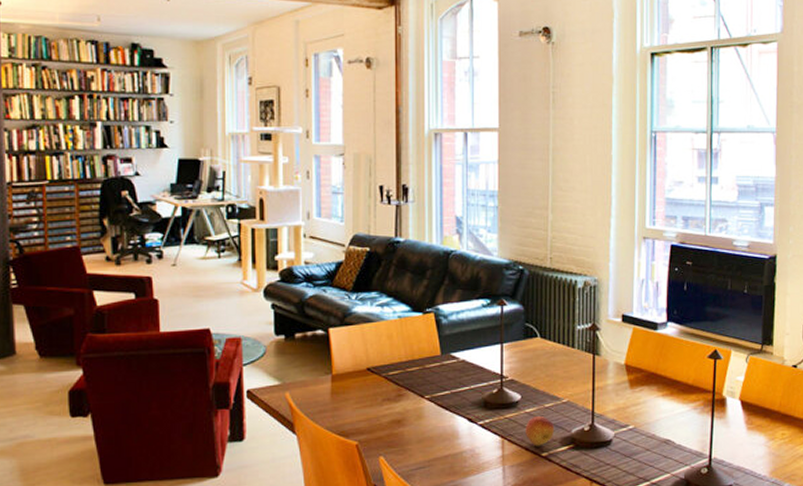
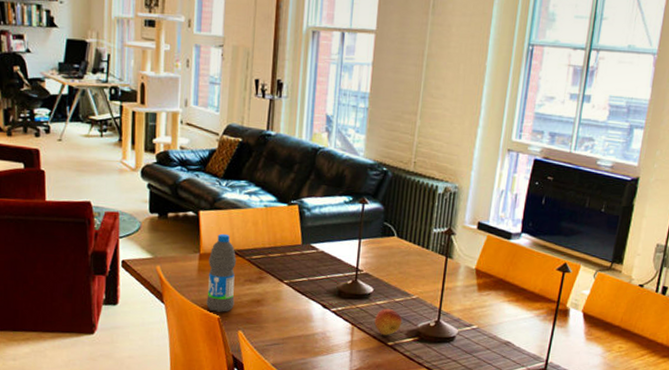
water bottle: none [342,350,373,438] -> present [206,233,237,313]

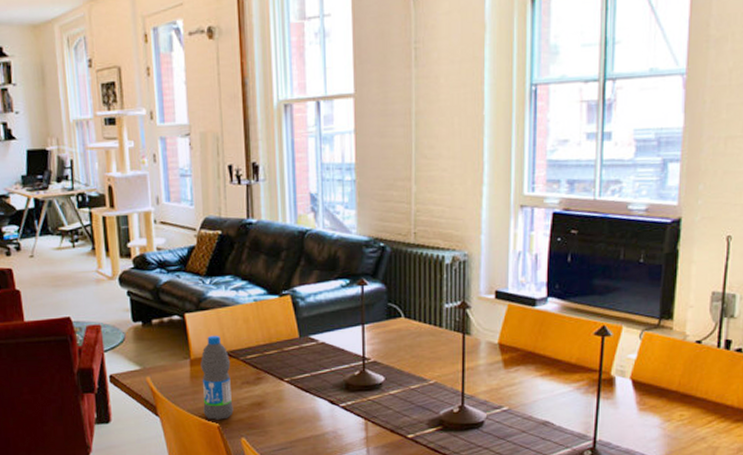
fruit: present [374,309,403,336] -> none [390,398,422,428]

